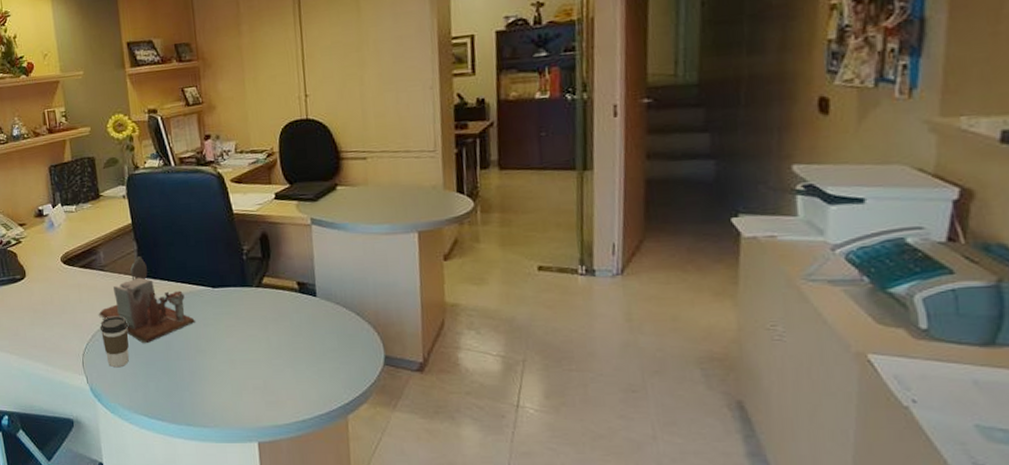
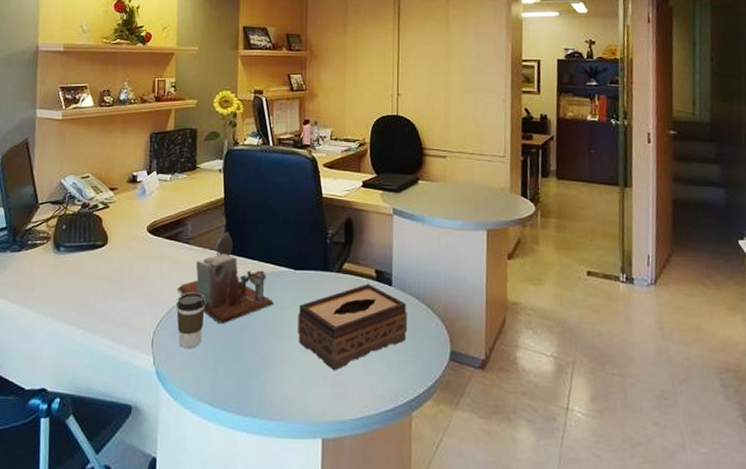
tissue box: none [221,295,337,381] -> present [298,283,408,371]

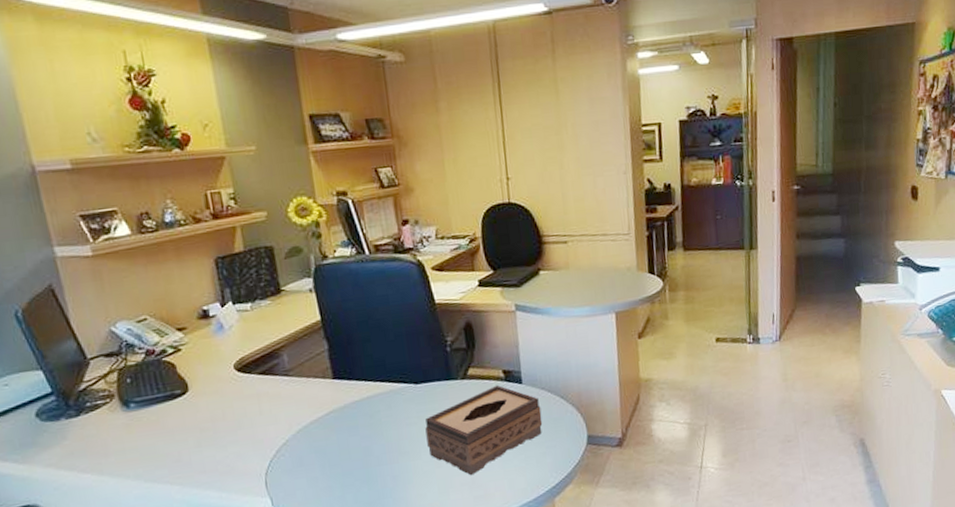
desk organizer: present [176,232,274,325] -> none [283,356,397,453]
coffee cup: present [176,292,205,349] -> none [285,424,322,484]

